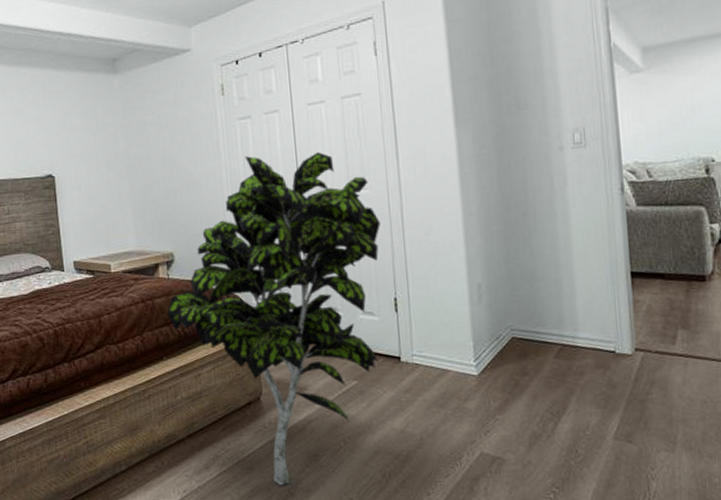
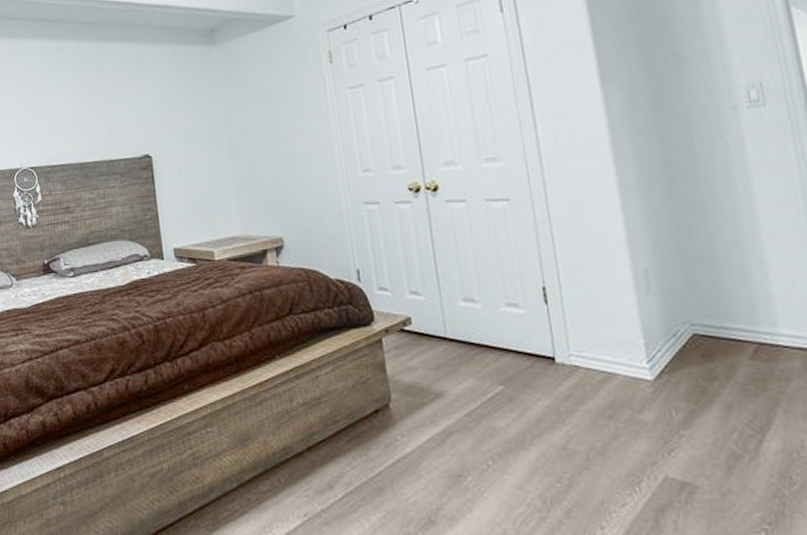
indoor plant: present [167,152,381,486] -> none [278,121,530,512]

